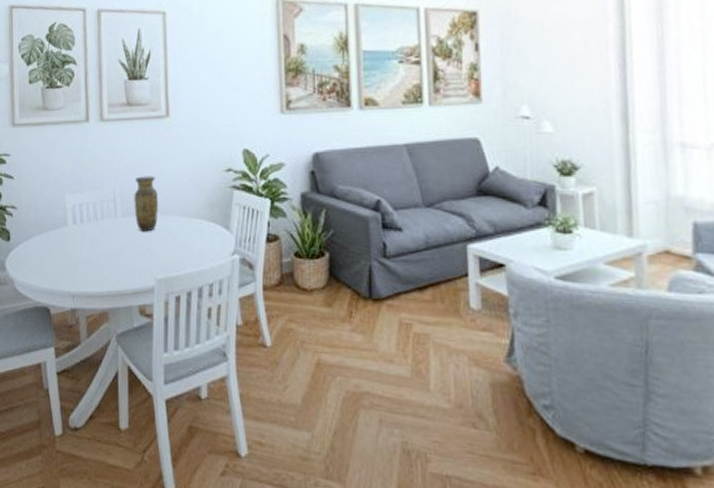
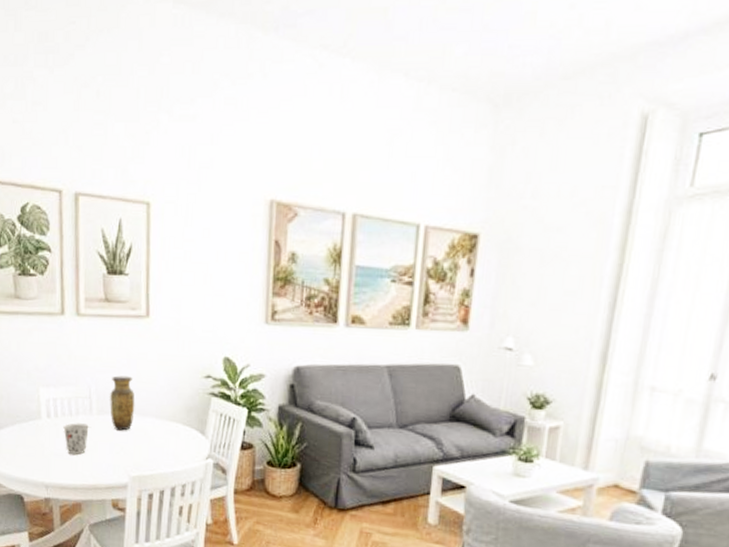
cup: none [89,227,114,260] -> present [63,423,89,455]

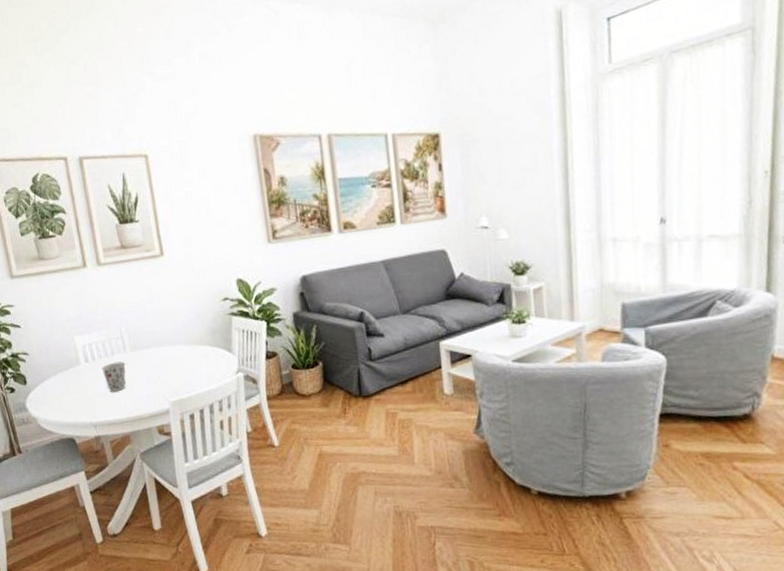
vase: present [110,375,135,431] -> none [139,311,165,362]

